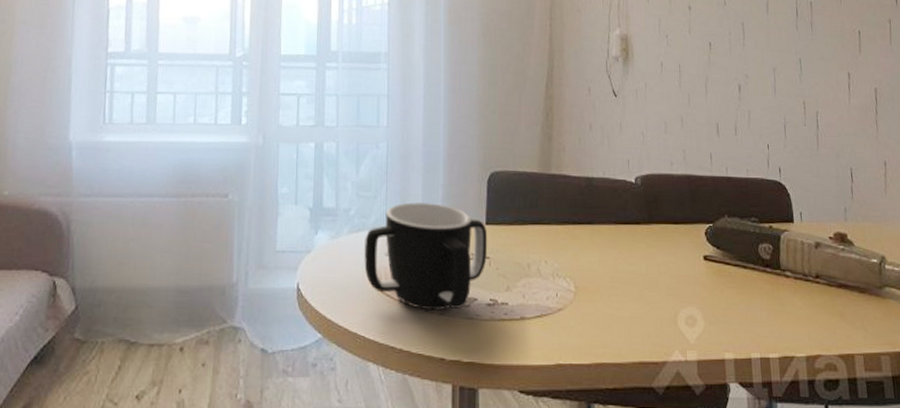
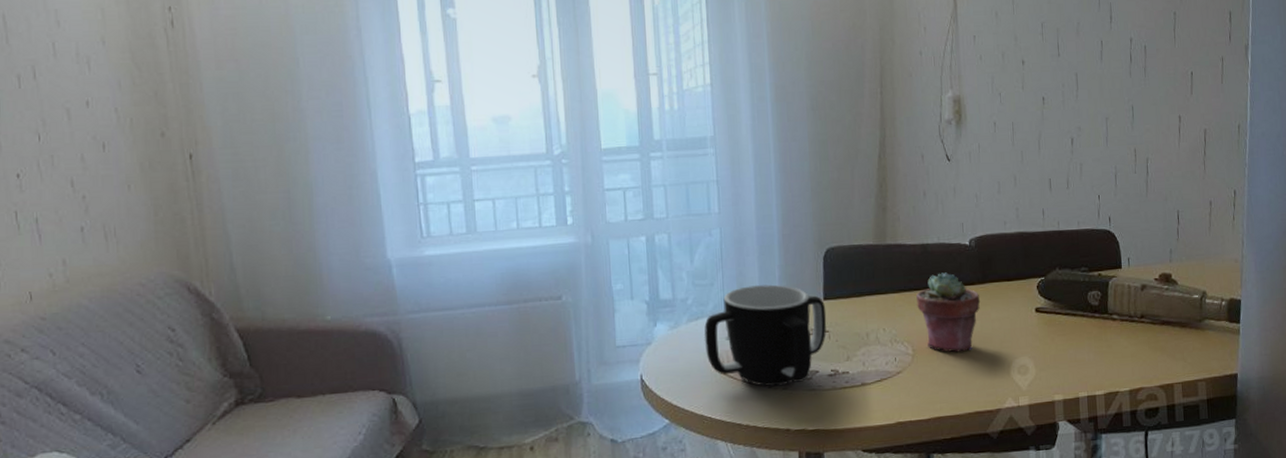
potted succulent: none [580,208,646,295] -> present [916,272,981,353]

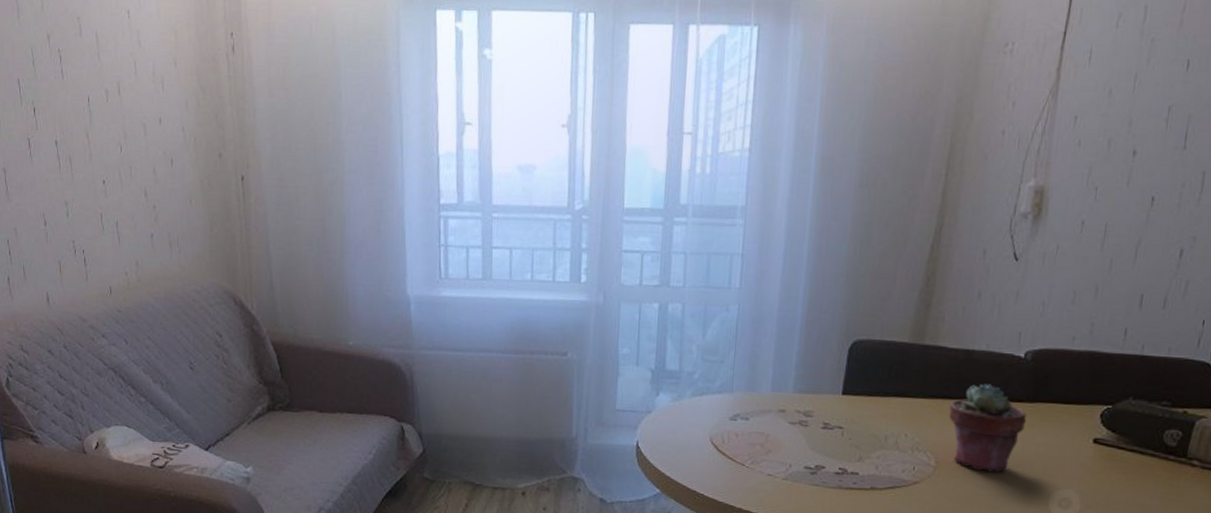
mug: present [704,284,827,387] -> none [706,368,843,476]

